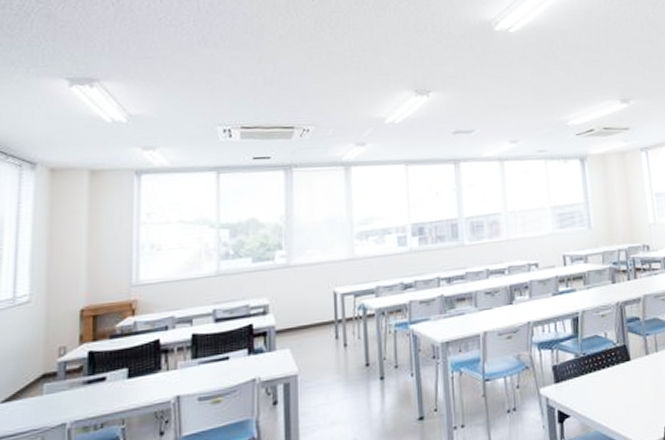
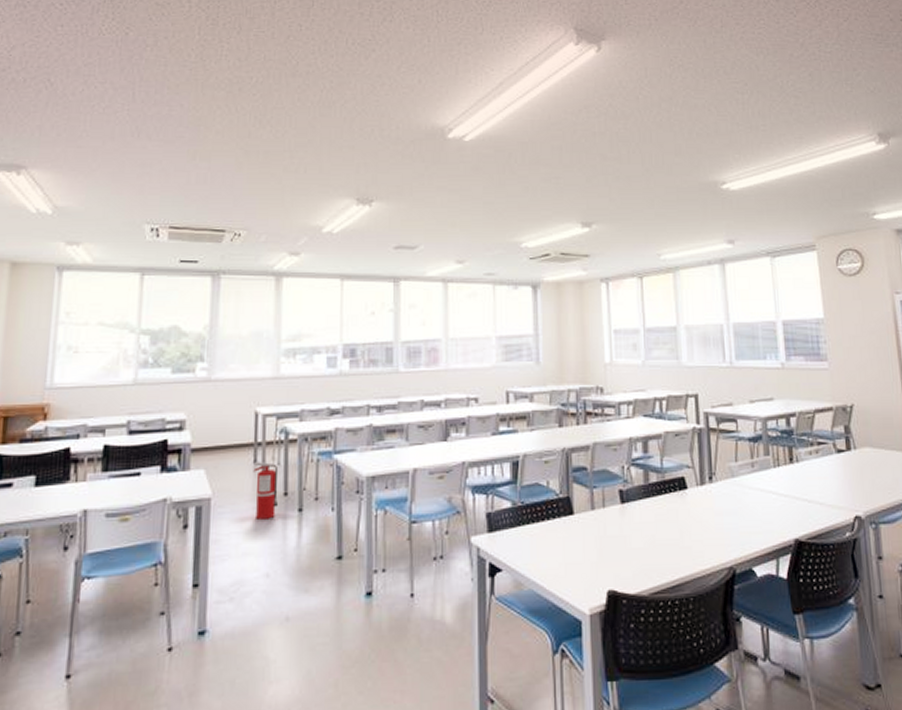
fire extinguisher: none [335,337,362,390] -> present [253,462,279,519]

